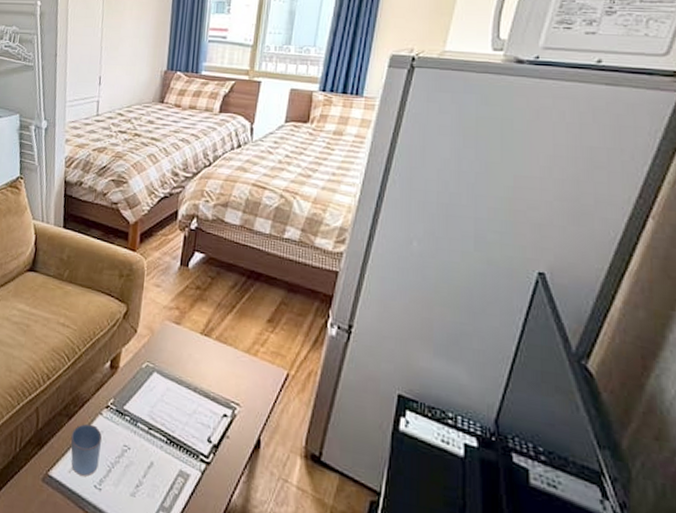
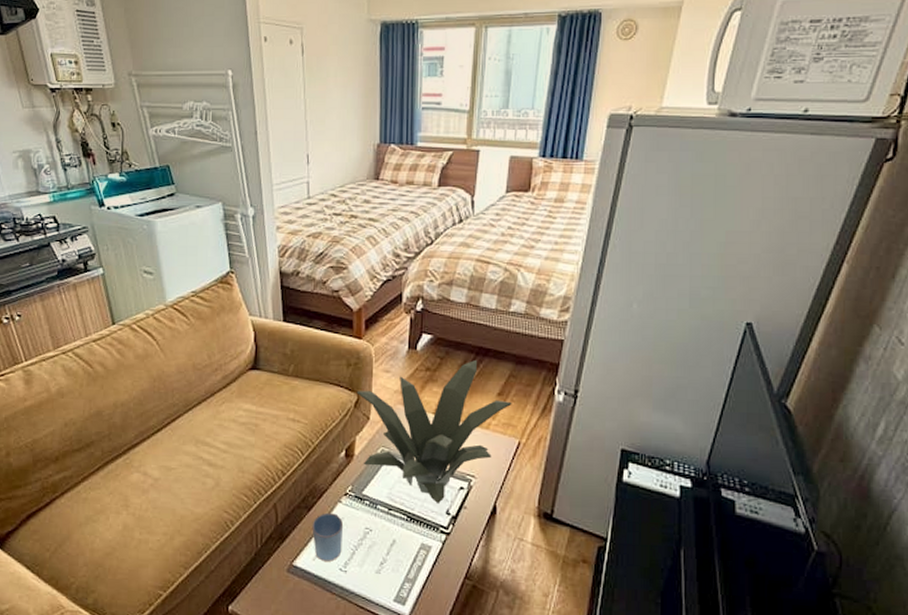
plant: none [126,282,282,430] -> present [356,359,512,505]

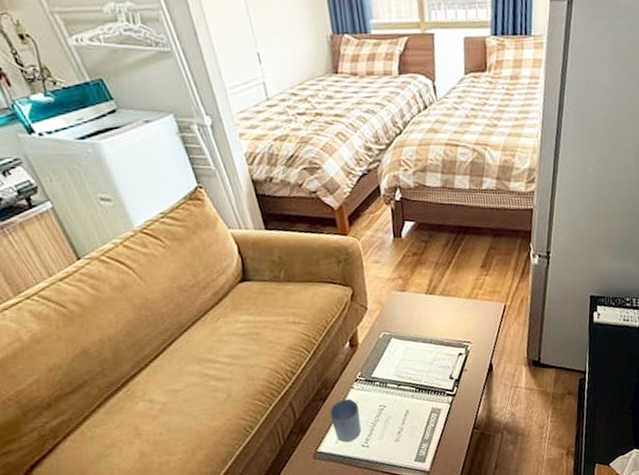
plant: present [356,359,512,505] -> none [350,238,495,372]

